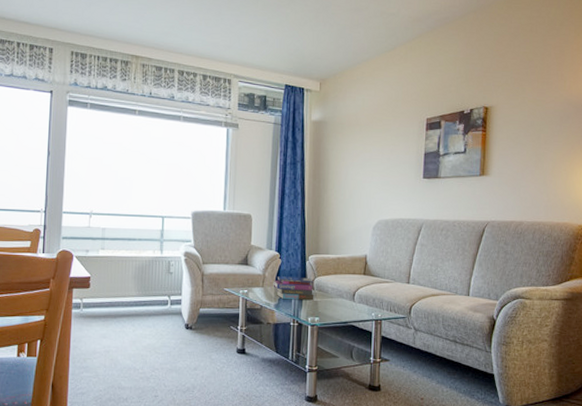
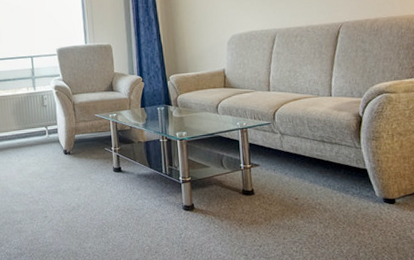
books: present [274,276,314,301] -> none [140,96,179,119]

